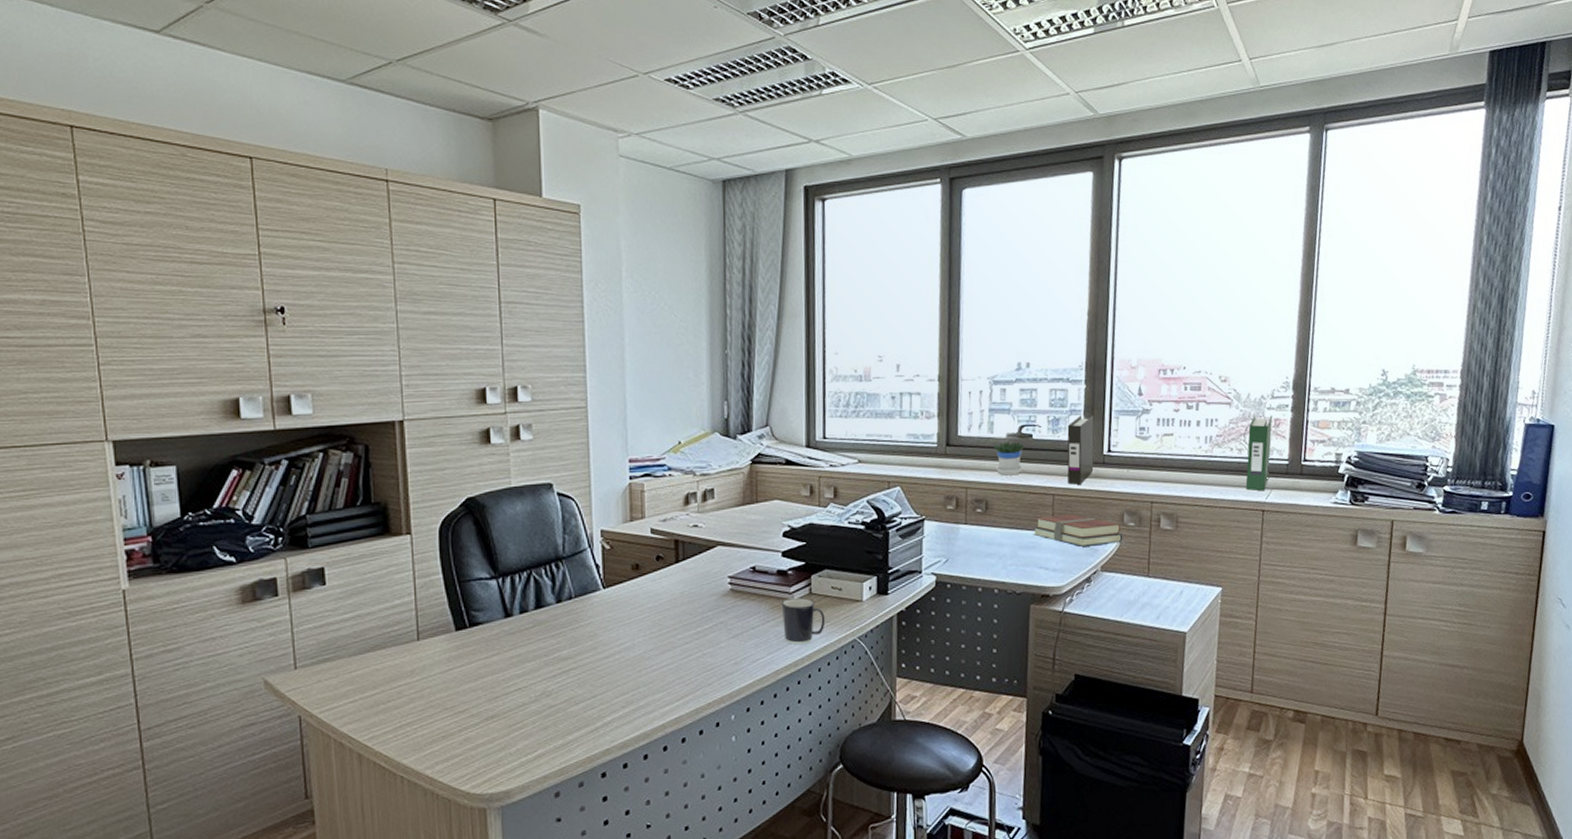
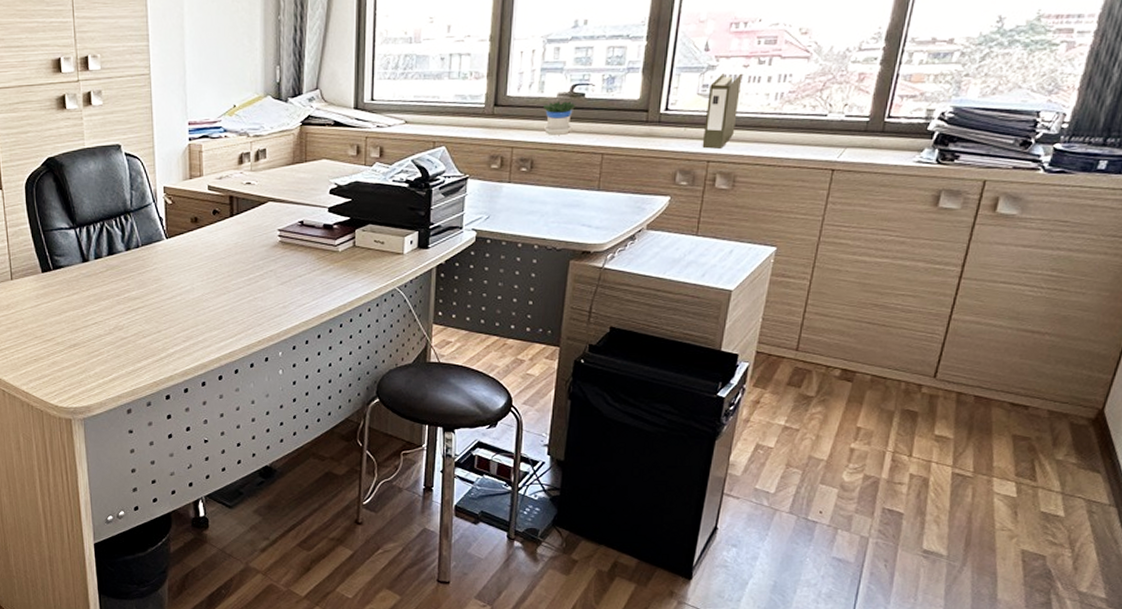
mug: present [781,598,826,646] -> none [326,250,367,293]
books: present [1033,514,1123,547] -> none [577,173,674,205]
binder: present [1067,415,1094,485] -> none [619,72,654,144]
binder: none [1144,417,1175,491] -> present [702,73,743,150]
binder: present [1245,415,1273,491] -> none [816,69,858,150]

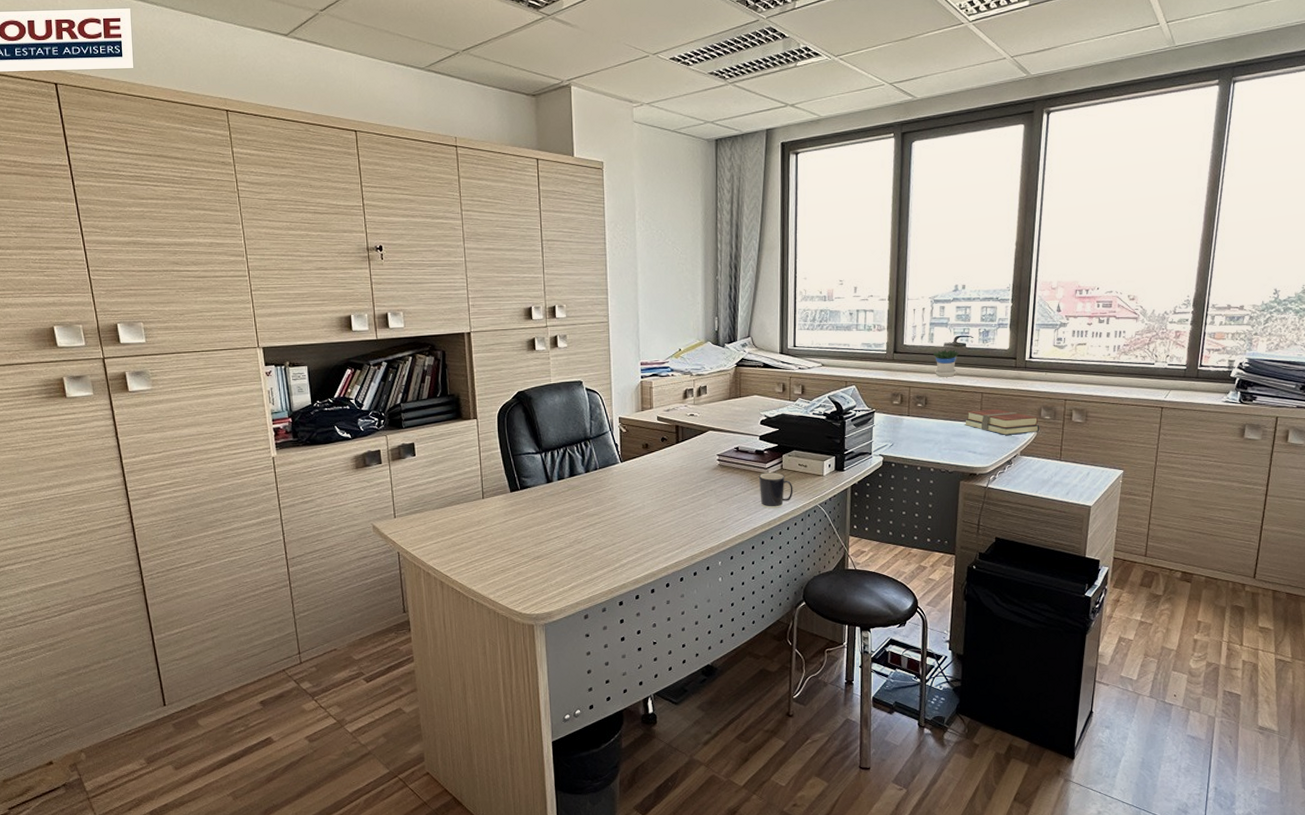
mug: none [326,250,367,293] -> present [758,472,793,509]
books: none [577,173,674,205] -> present [964,408,1040,435]
binder: present [702,73,743,150] -> none [1060,329,1088,391]

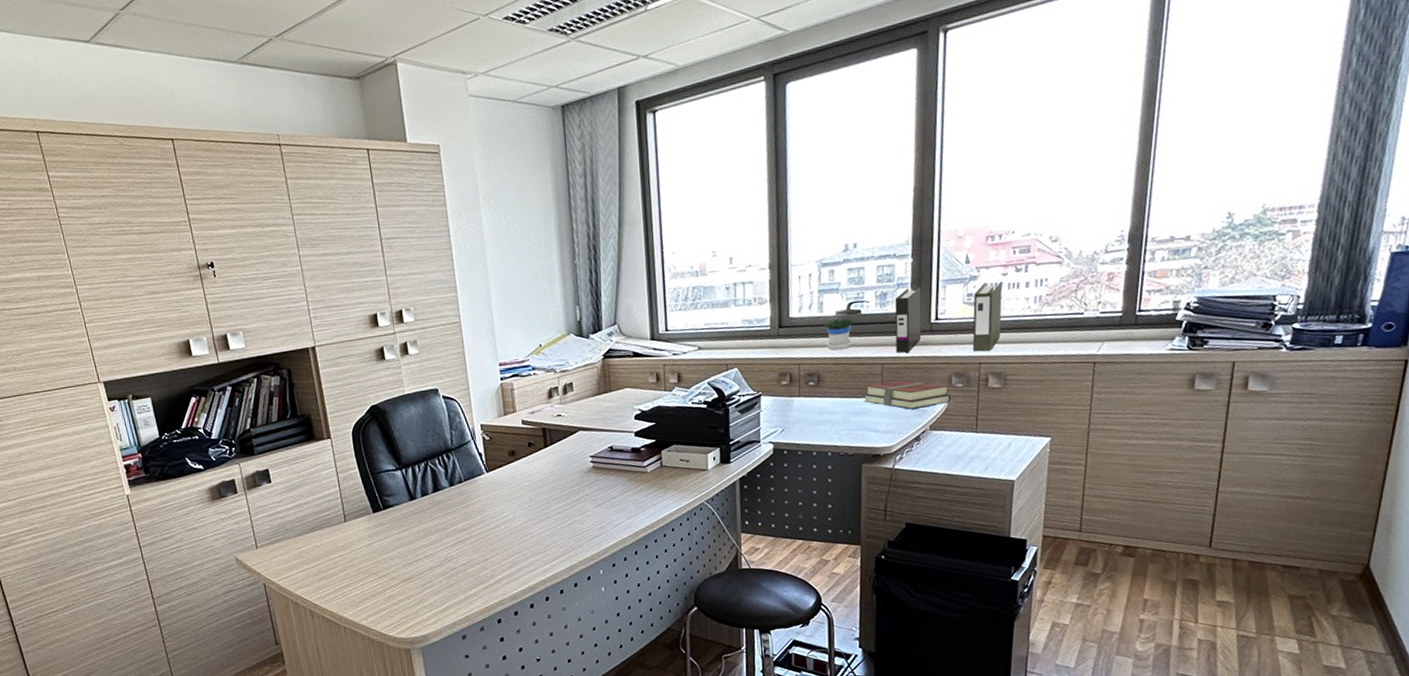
mug: present [758,472,793,509] -> none [636,470,676,511]
binder: none [994,328,1019,385] -> present [894,286,922,353]
binder: none [1060,329,1088,391] -> present [972,281,1003,353]

